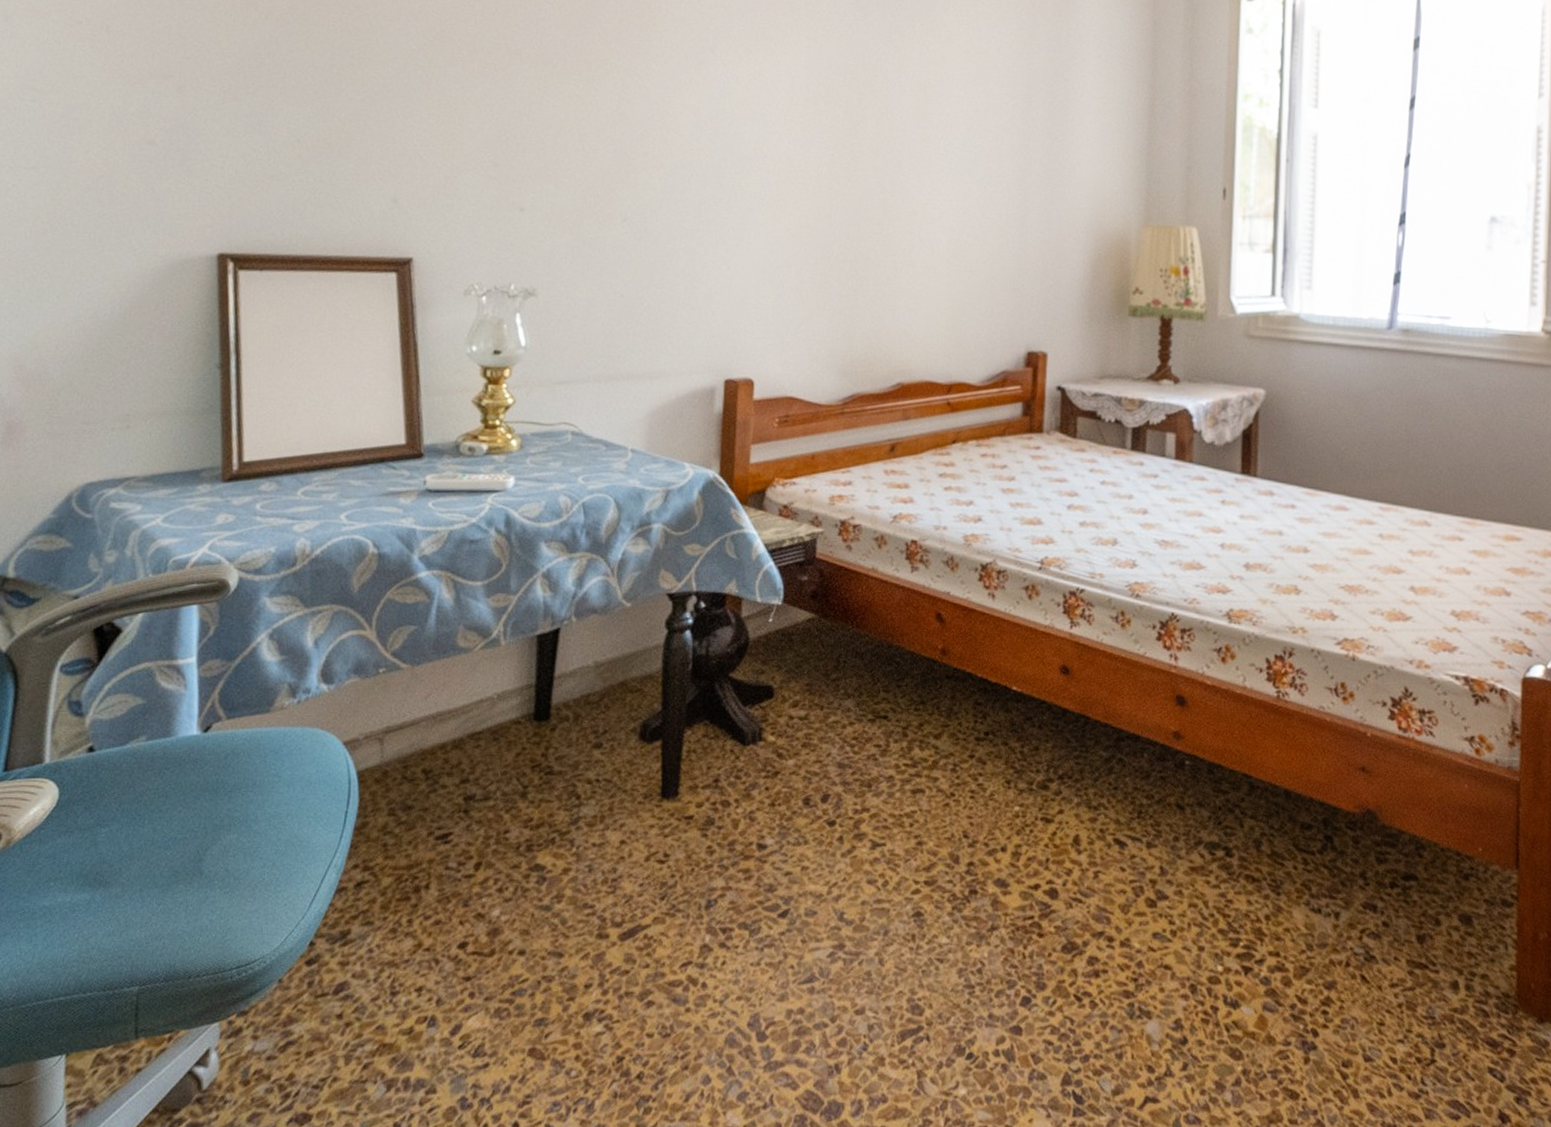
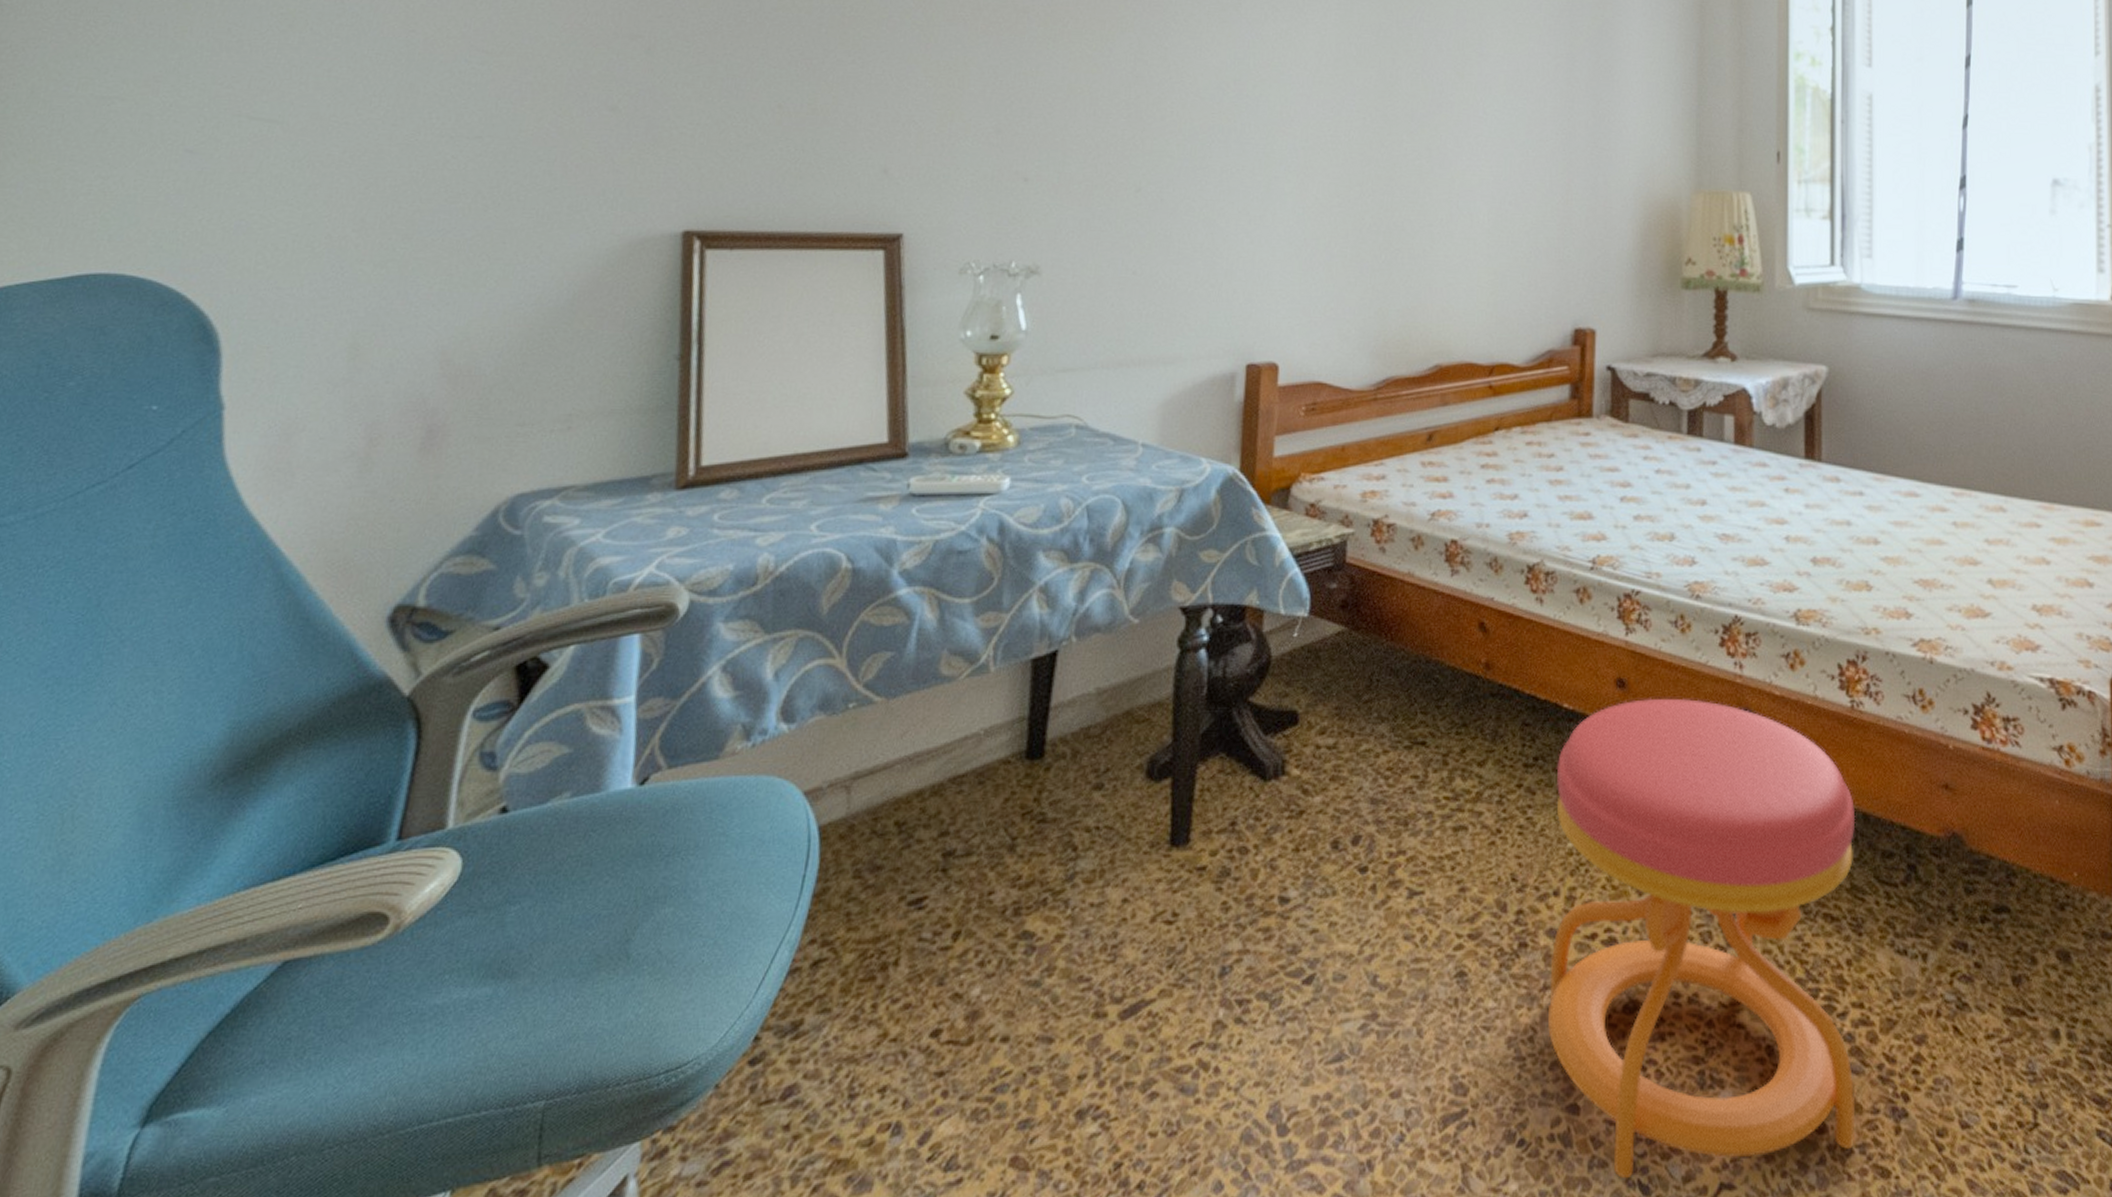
stool: none [994,684,1278,1090] -> present [1547,698,1856,1179]

